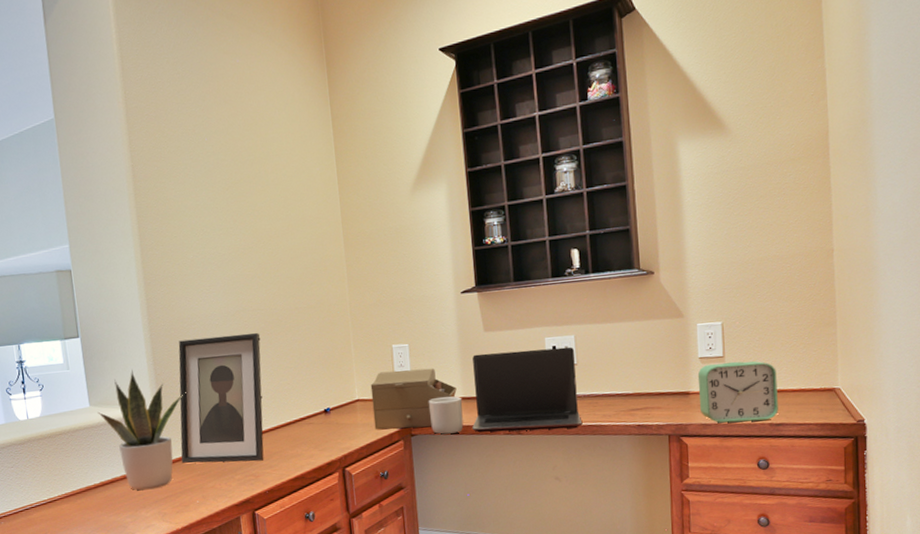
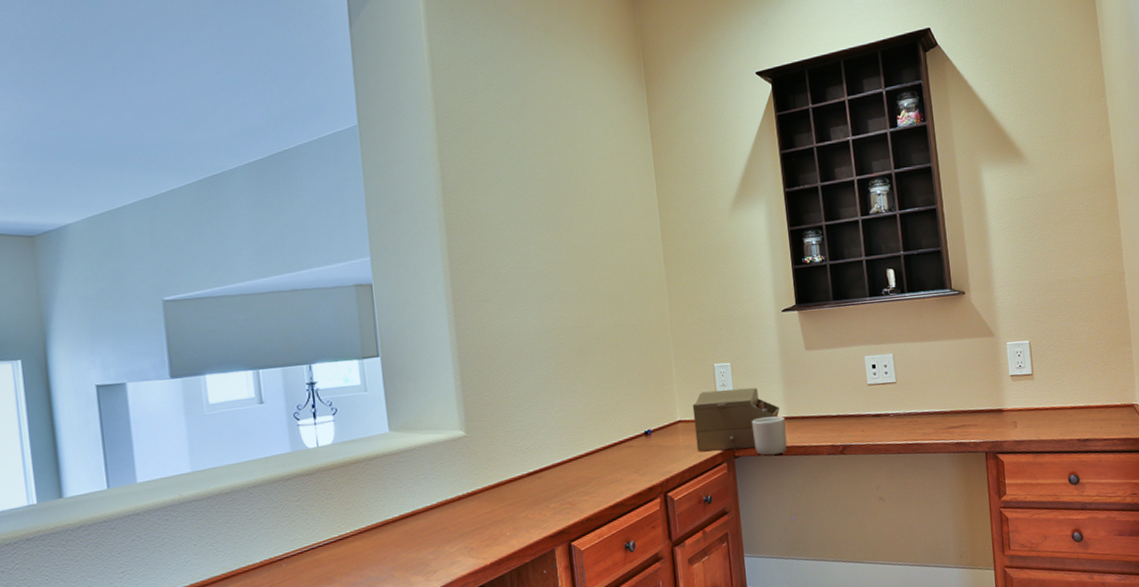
potted plant: present [97,369,185,490] -> none [398,391,496,523]
picture frame: present [178,332,264,464] -> none [489,351,581,493]
laptop computer: present [472,346,583,433] -> none [795,365,904,453]
alarm clock: present [697,361,778,423] -> none [1009,378,1085,440]

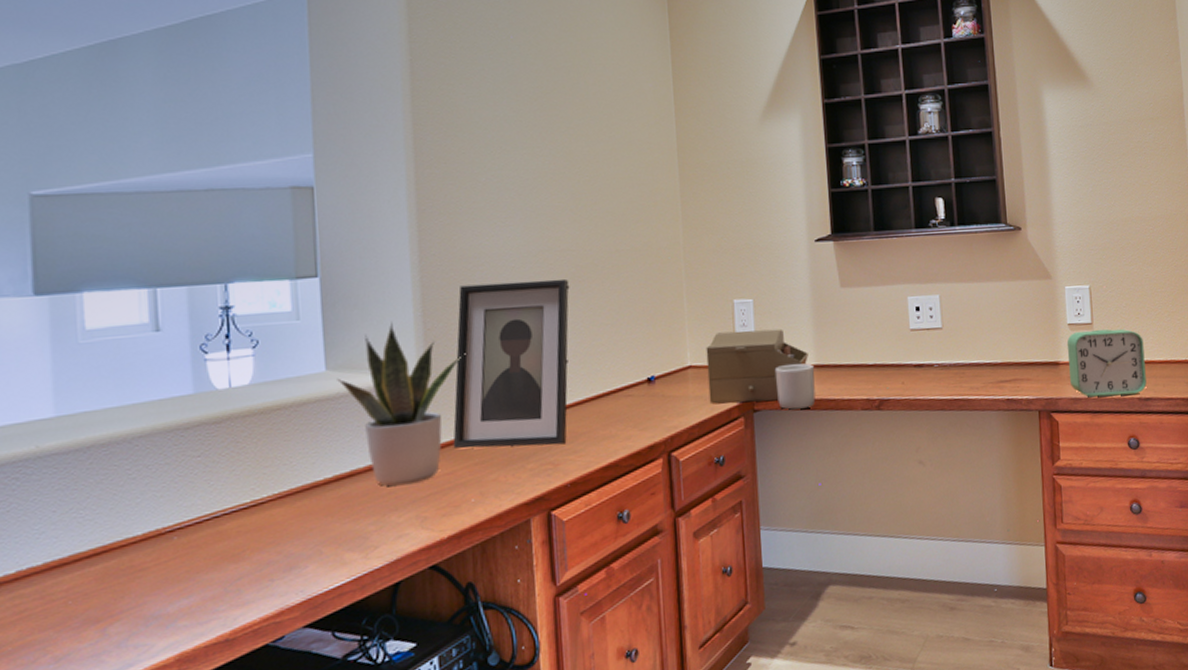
potted plant: none [398,391,496,523] -> present [337,322,464,487]
picture frame: none [489,351,581,493] -> present [453,278,570,449]
alarm clock: none [1009,378,1085,440] -> present [1066,328,1147,398]

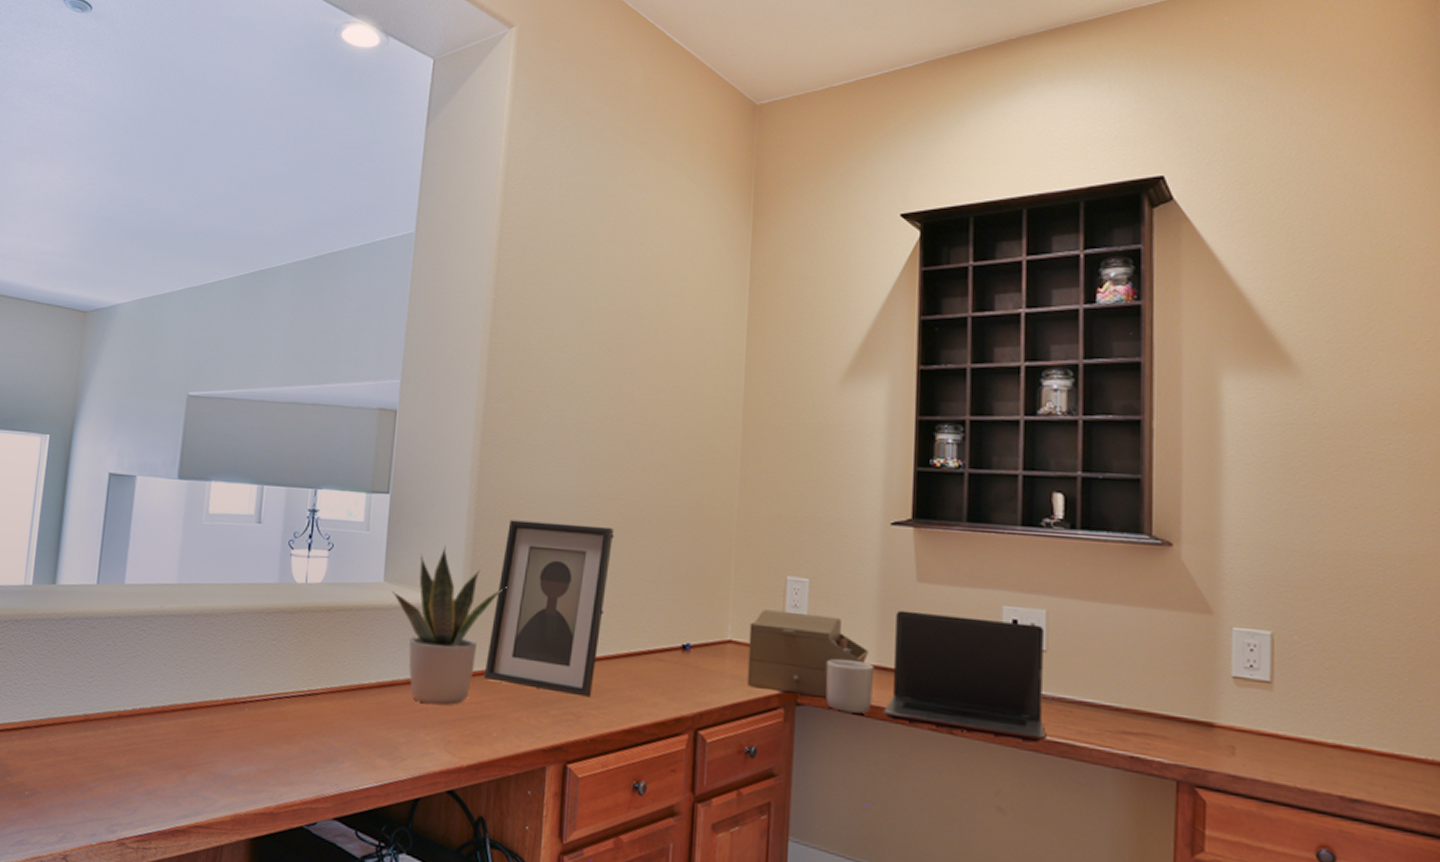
laptop computer: none [826,308,949,408] -> present [884,610,1047,742]
alarm clock: present [1066,328,1147,398] -> none [1228,688,1355,791]

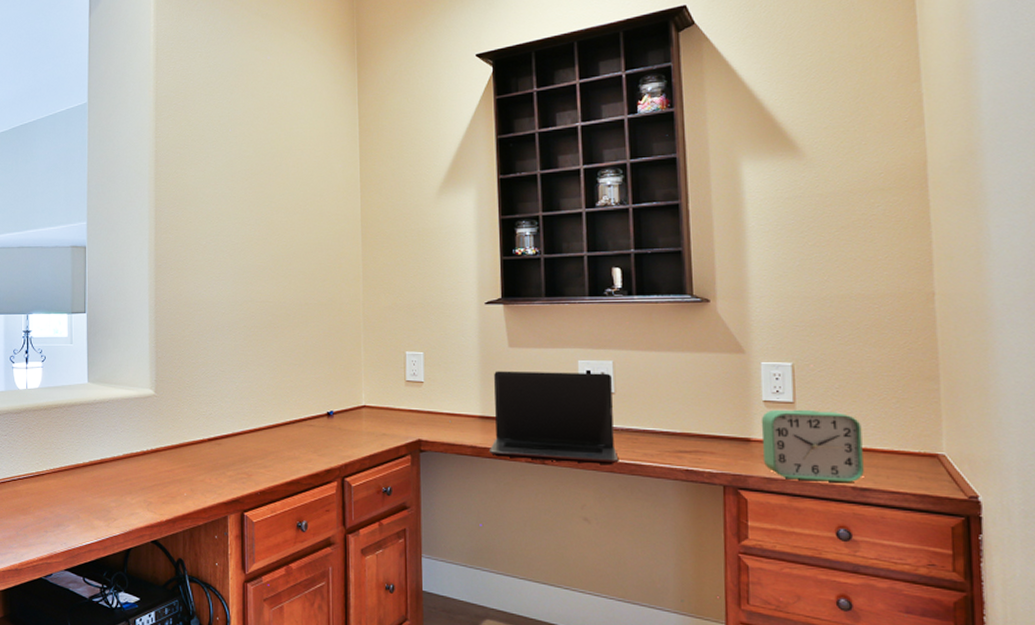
potted plant: present [392,545,505,706] -> none [95,350,184,476]
picture frame: present [483,520,615,698] -> none [173,324,267,459]
sewing box: present [747,609,868,698] -> none [379,379,474,444]
mug: present [825,659,875,714] -> none [441,414,480,454]
alarm clock: none [1228,688,1355,791] -> present [761,409,864,483]

